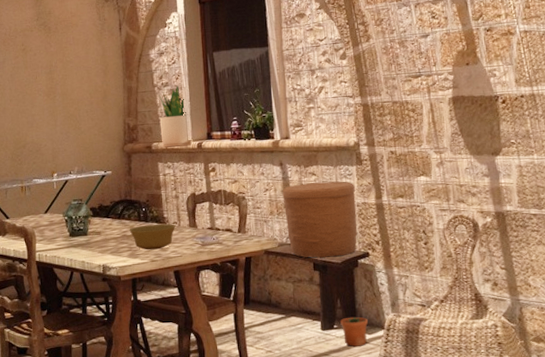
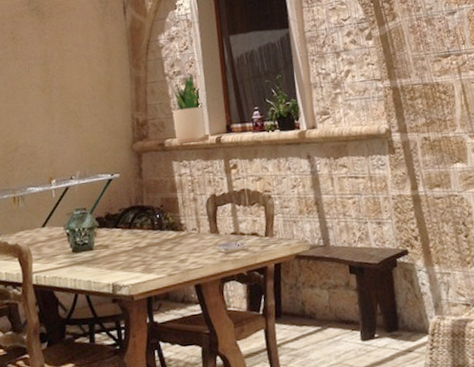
bowl: present [129,223,175,250] -> none [141,231,195,263]
woven basket: present [282,181,358,258] -> none [311,173,395,260]
planter: present [340,316,368,346] -> none [381,322,411,357]

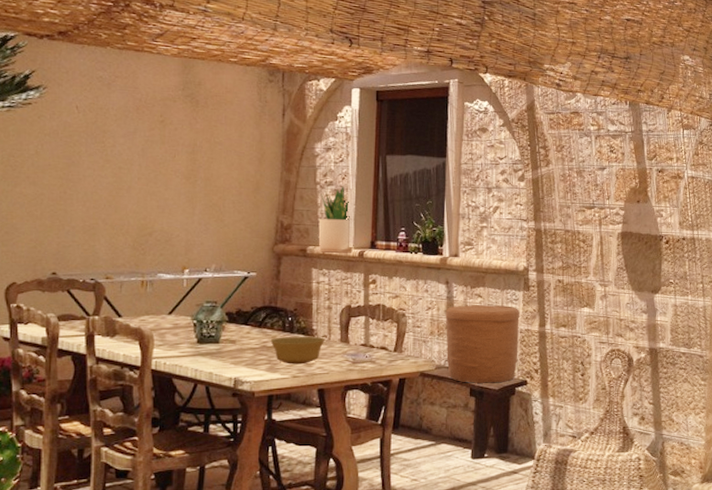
bowl: none [141,231,195,263] -> present [270,336,324,365]
woven basket: none [311,173,395,260] -> present [445,305,520,383]

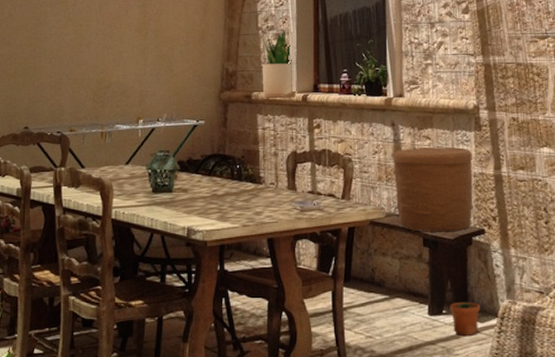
bowl: present [270,336,324,365] -> none [220,184,272,213]
planter: none [491,446,519,476] -> present [450,301,480,335]

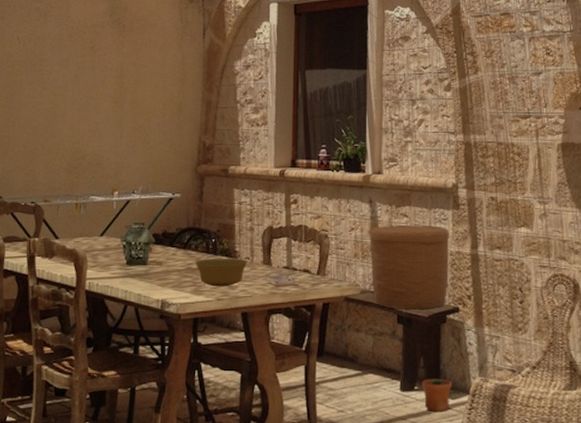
bowl: none [220,184,272,213] -> present [195,258,247,287]
planter: present [262,30,296,98] -> none [239,104,274,172]

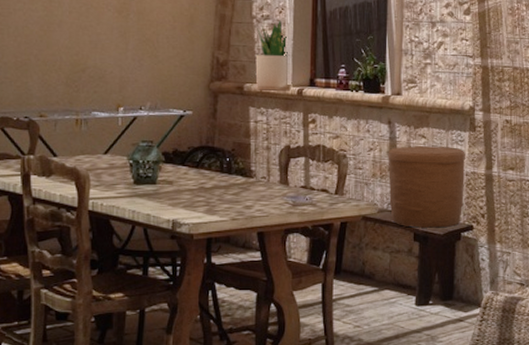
bowl: present [195,258,247,287] -> none [208,177,263,207]
planter: none [239,104,274,172] -> present [255,20,291,91]
planter: present [422,378,452,412] -> none [436,293,465,324]

